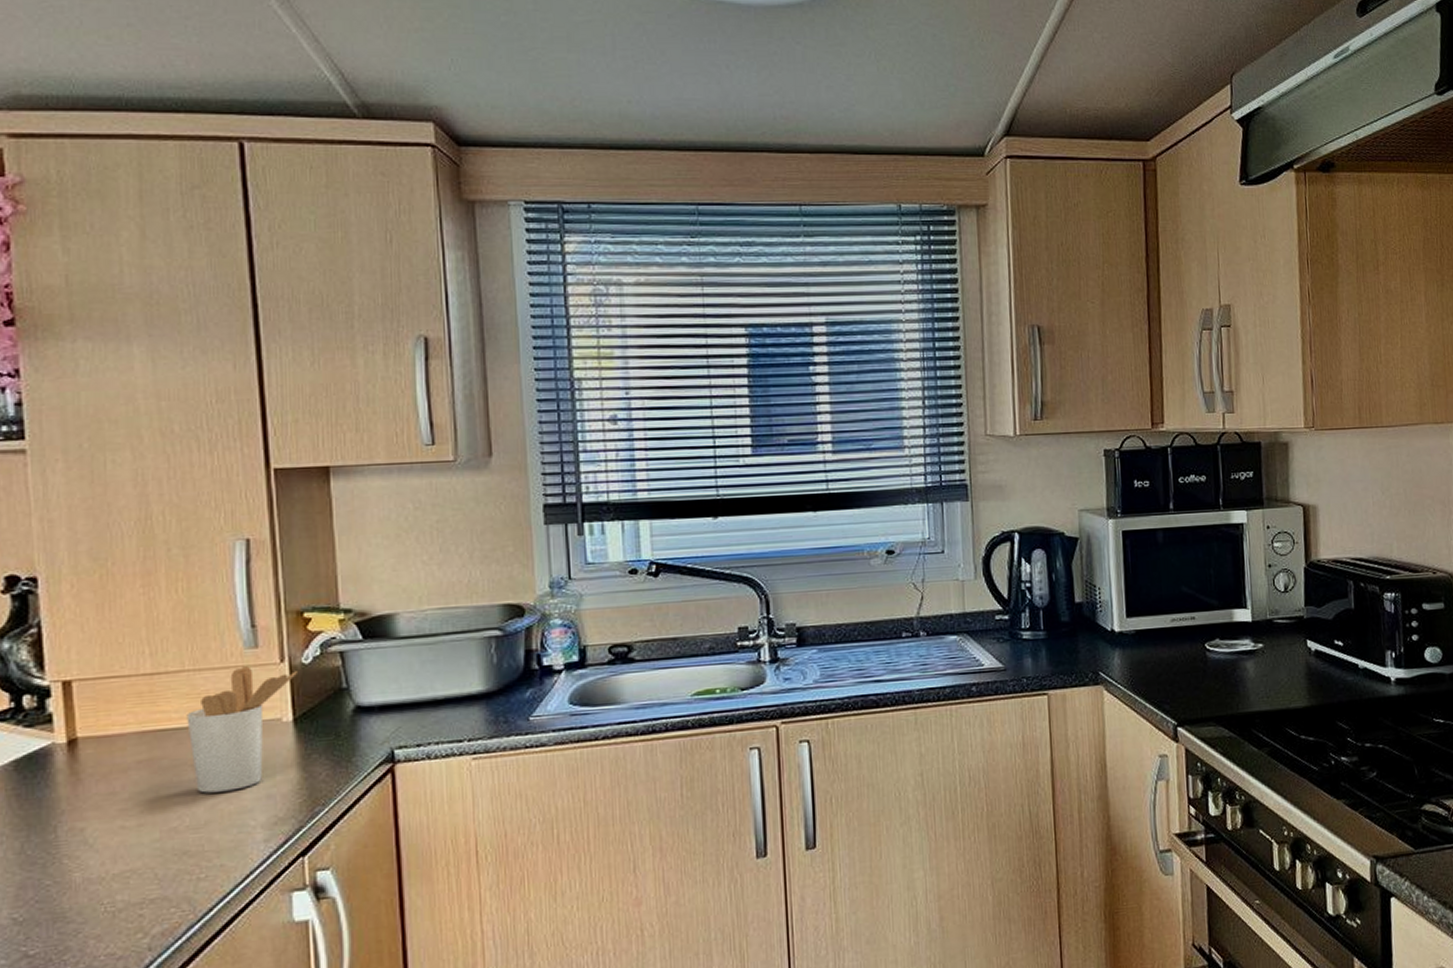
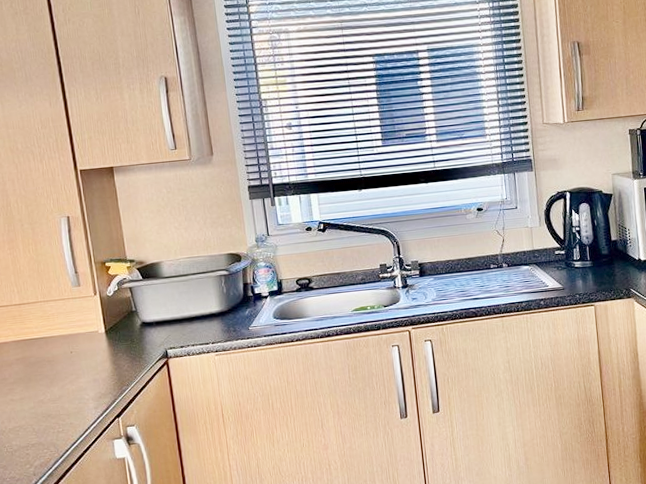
utensil holder: present [186,666,299,793] -> none [42,298,106,379]

